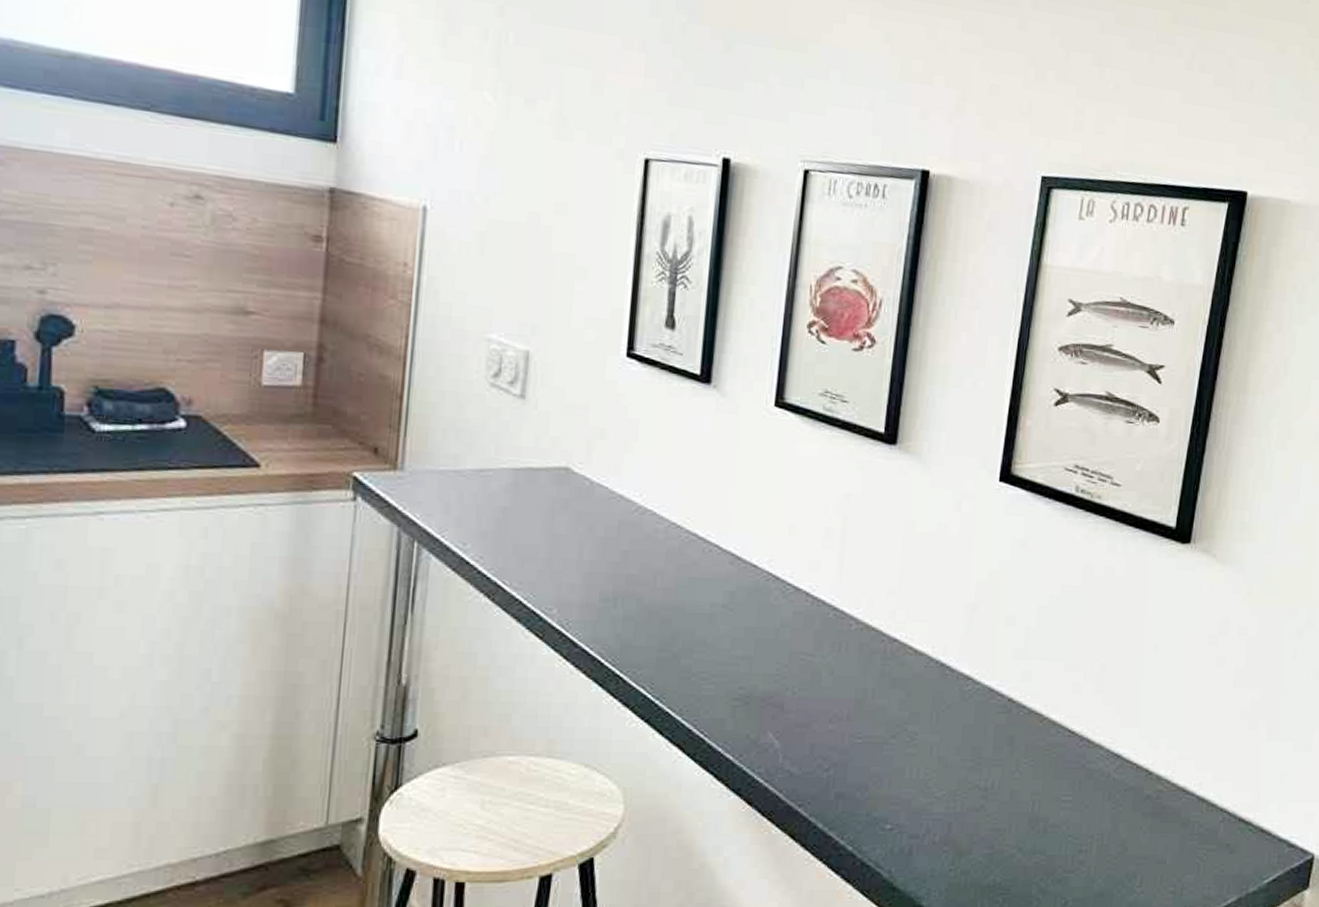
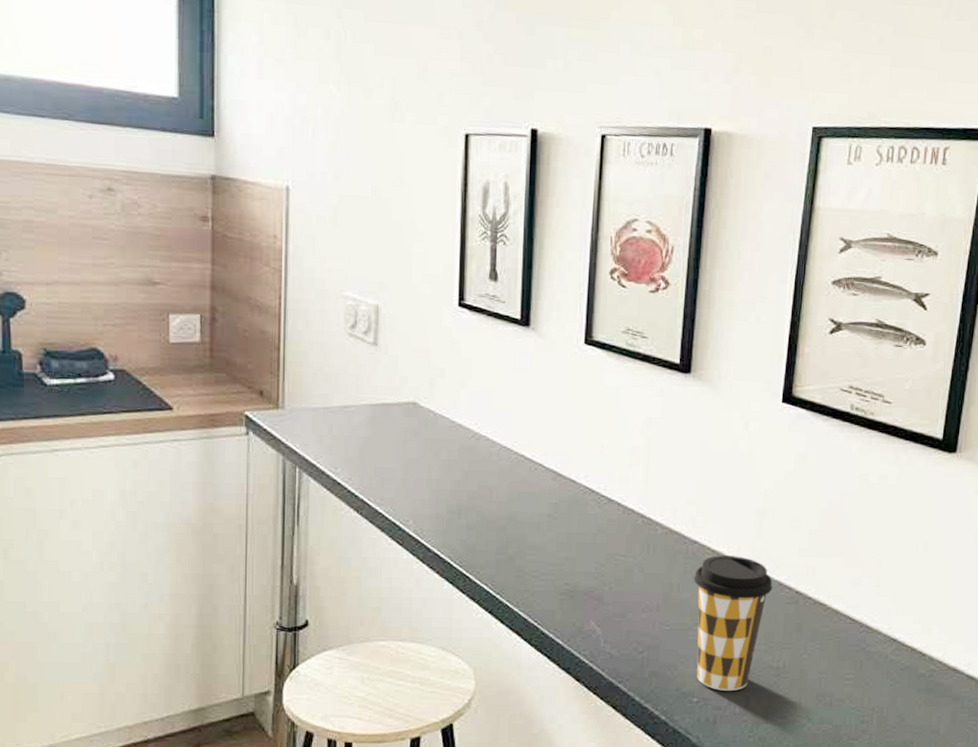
coffee cup: none [891,656,983,816] -> present [694,555,773,691]

